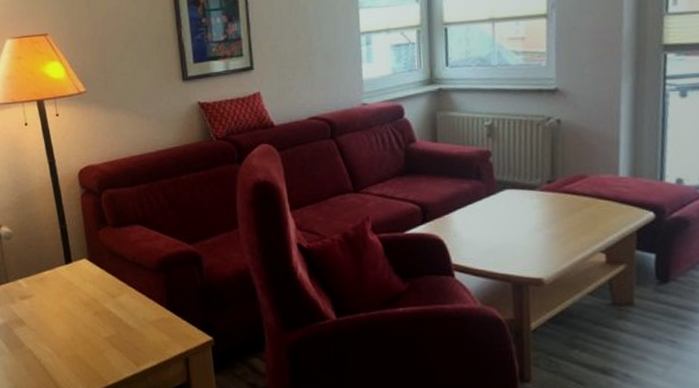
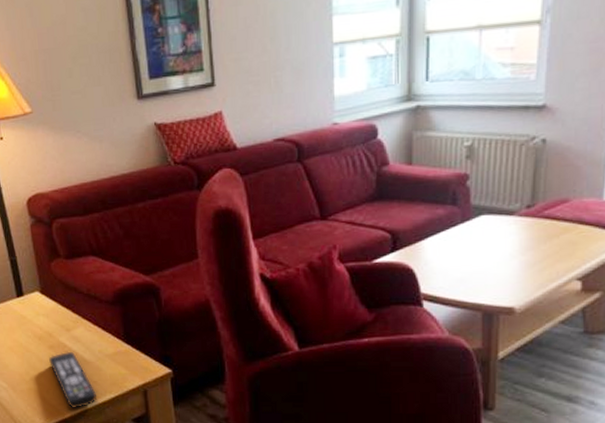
remote control: none [94,317,140,376] -> present [49,351,97,408]

